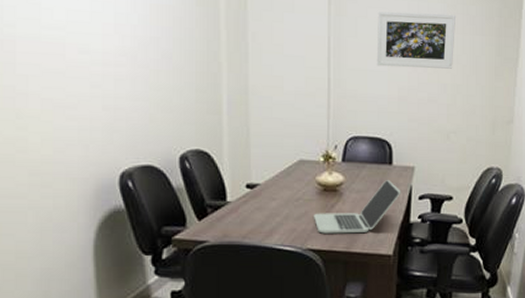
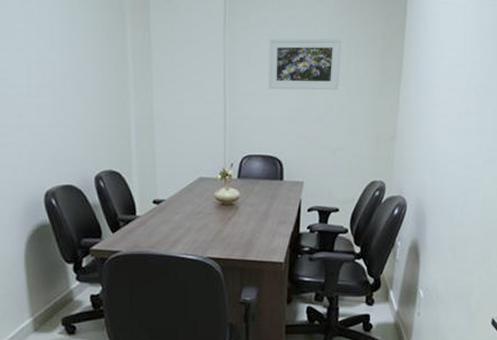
laptop: present [314,180,401,234] -> none [213,194,292,244]

